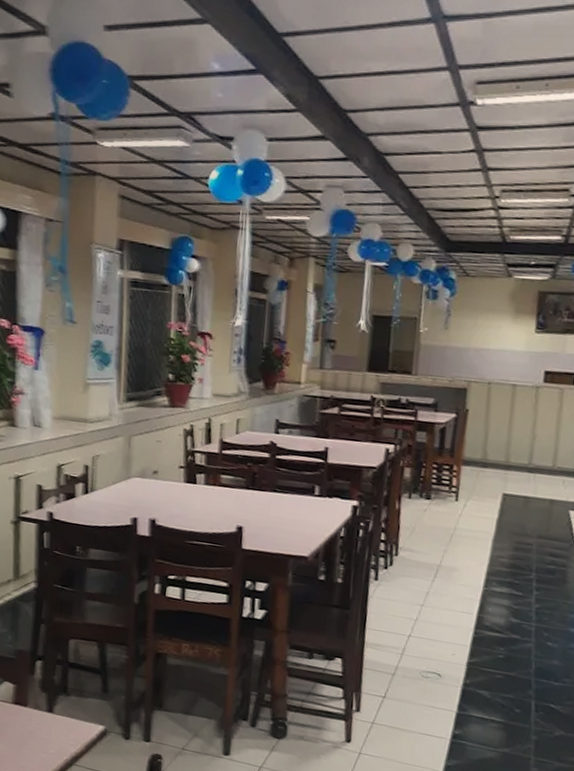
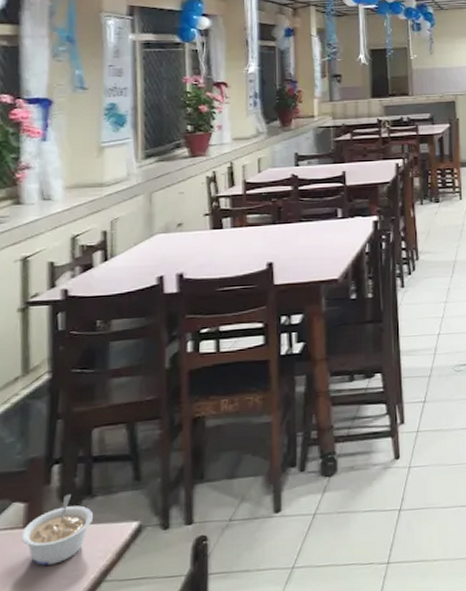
legume: none [11,687,68,740] -> present [22,493,94,566]

